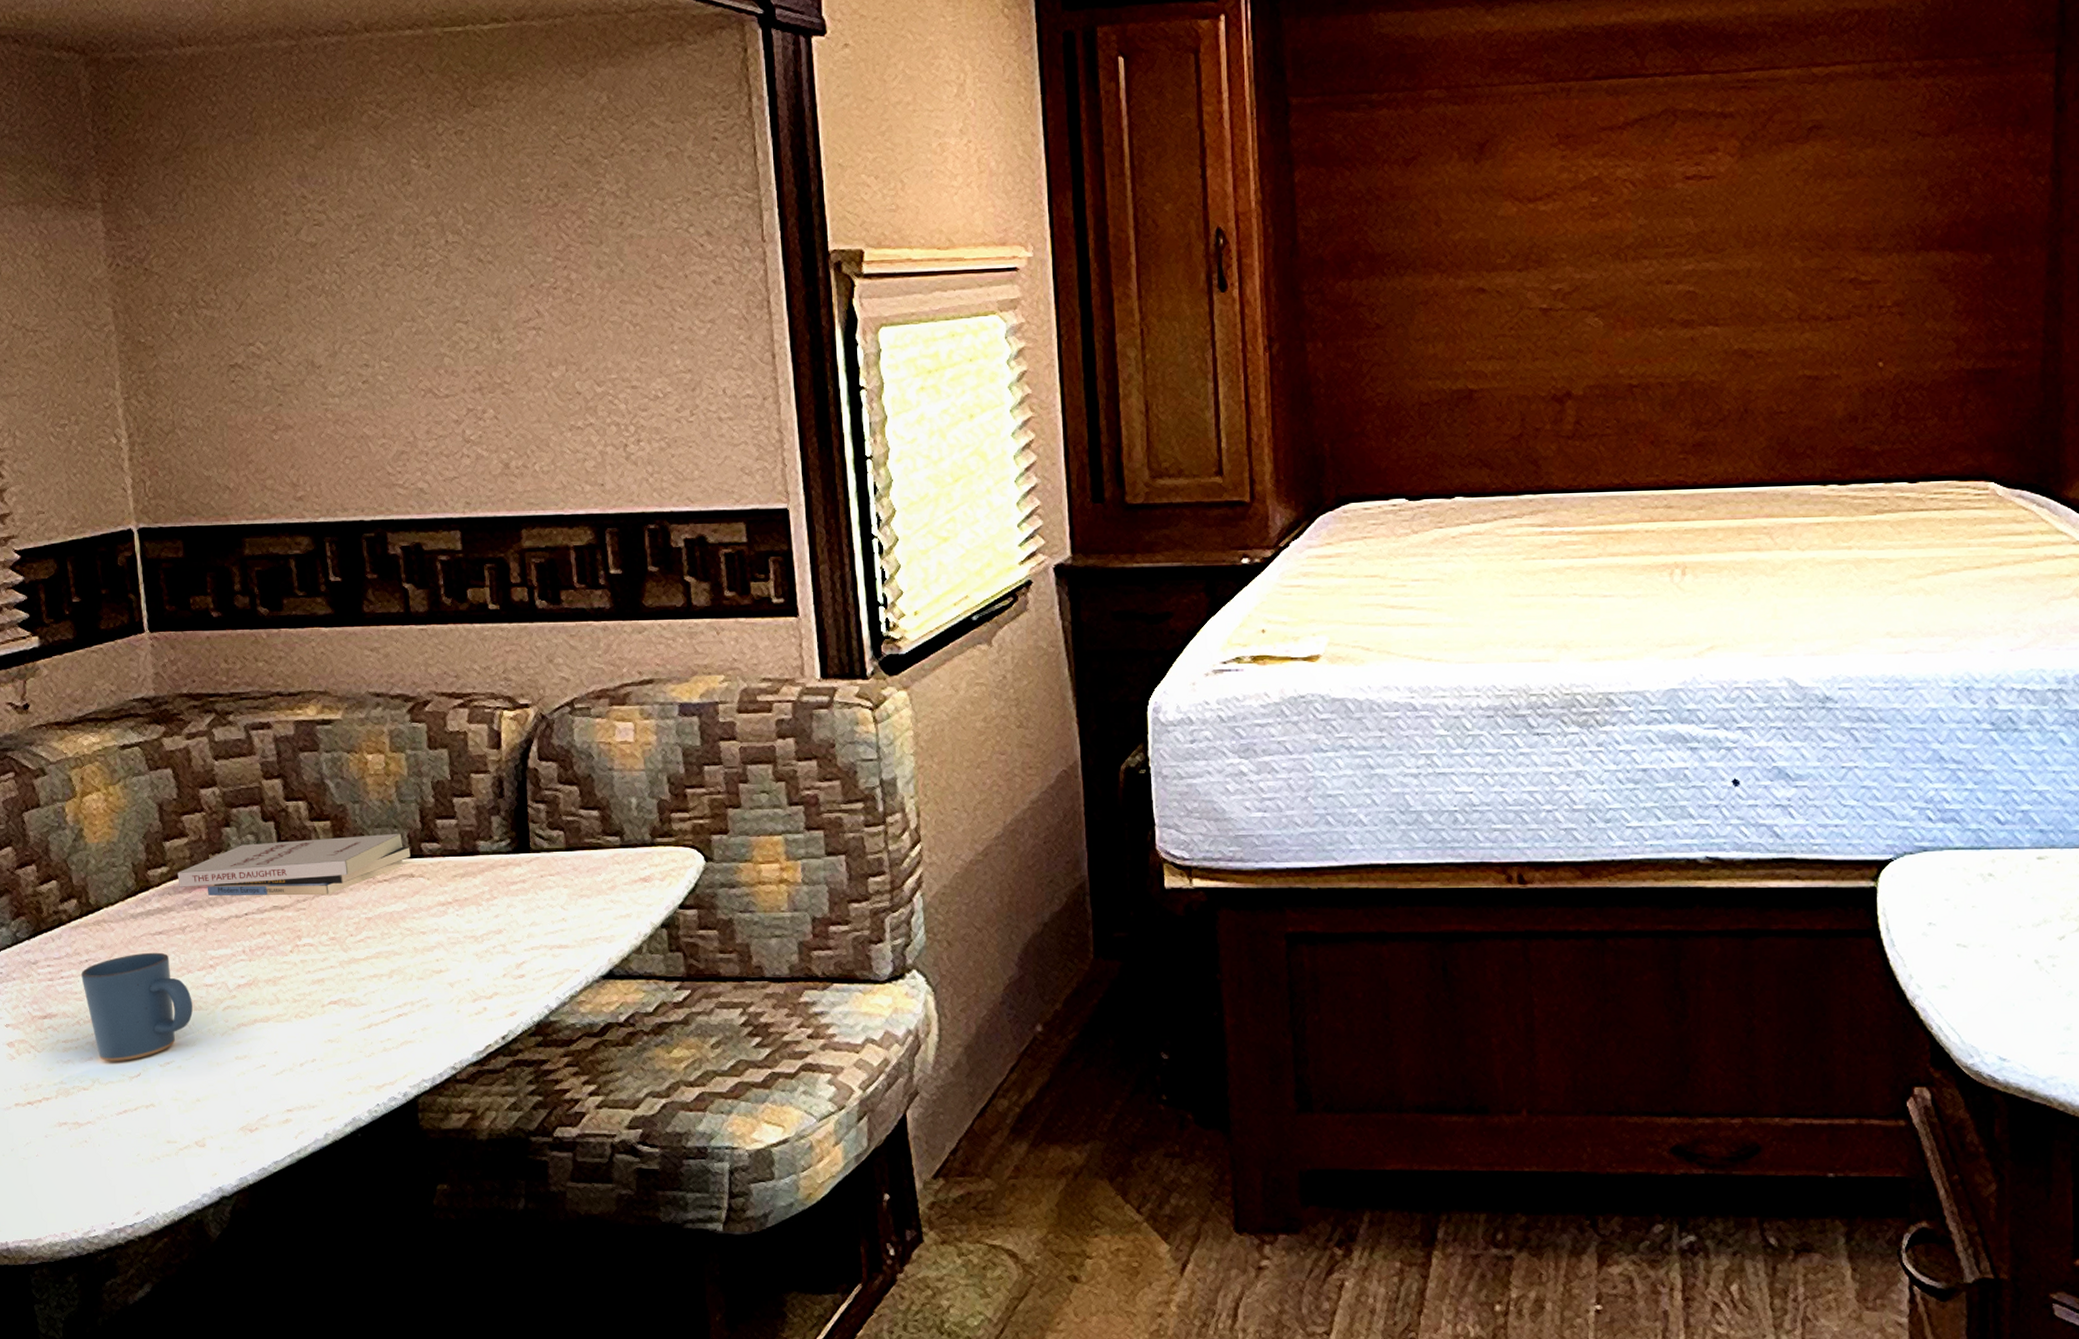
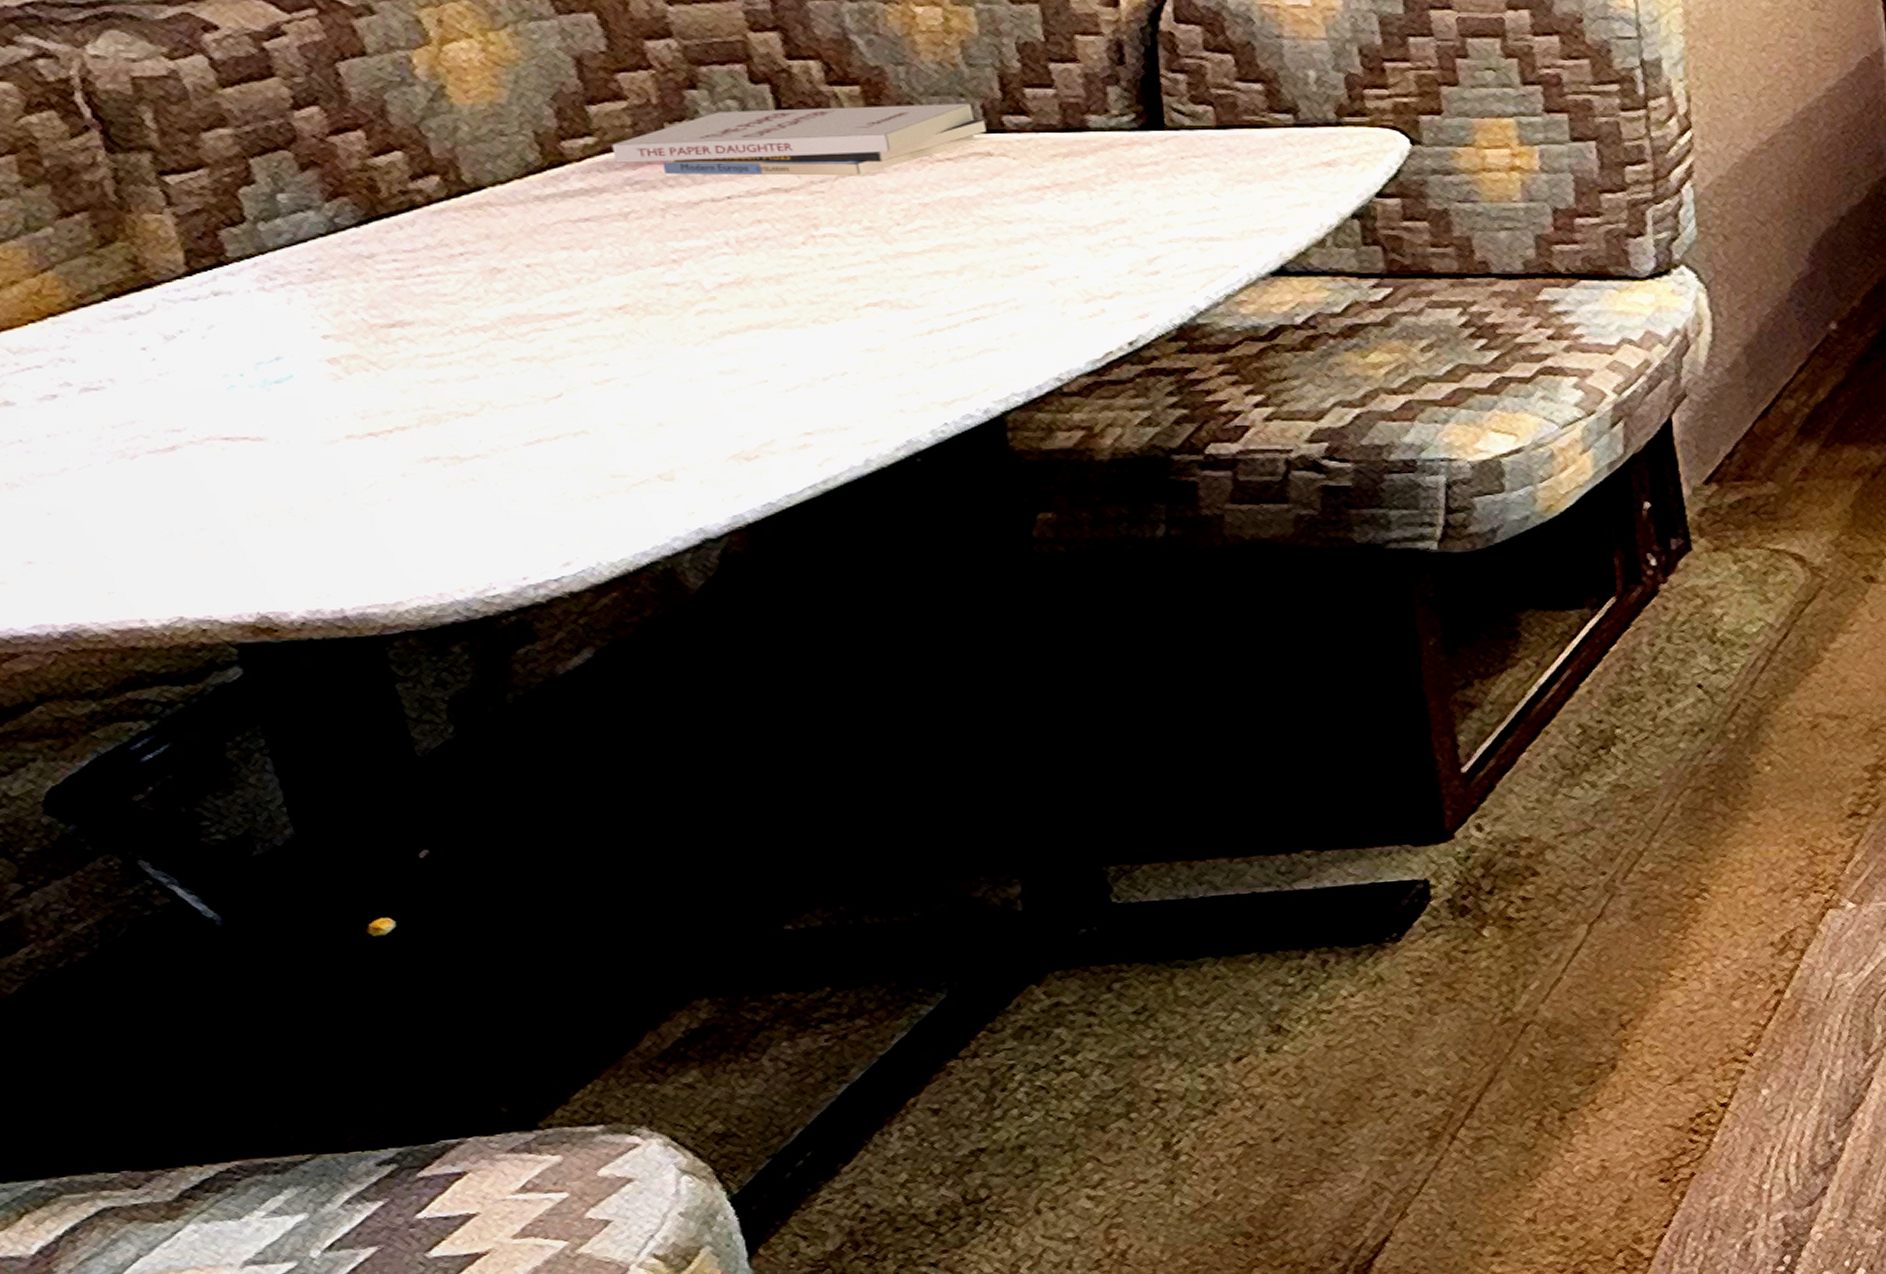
mug: present [81,952,193,1062] -> none [452,244,646,381]

